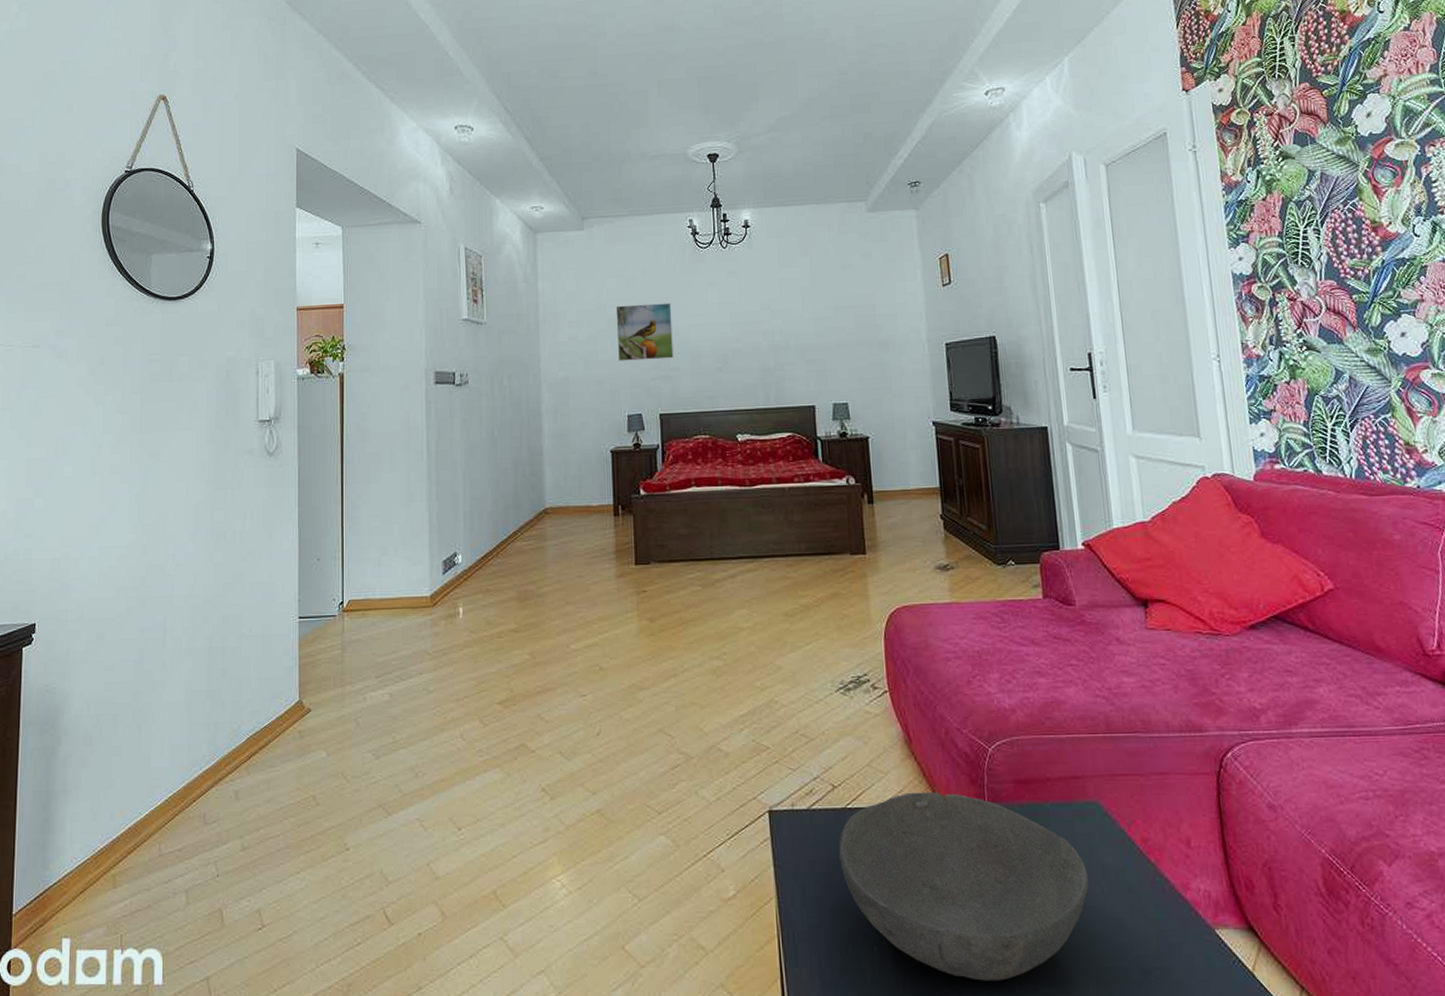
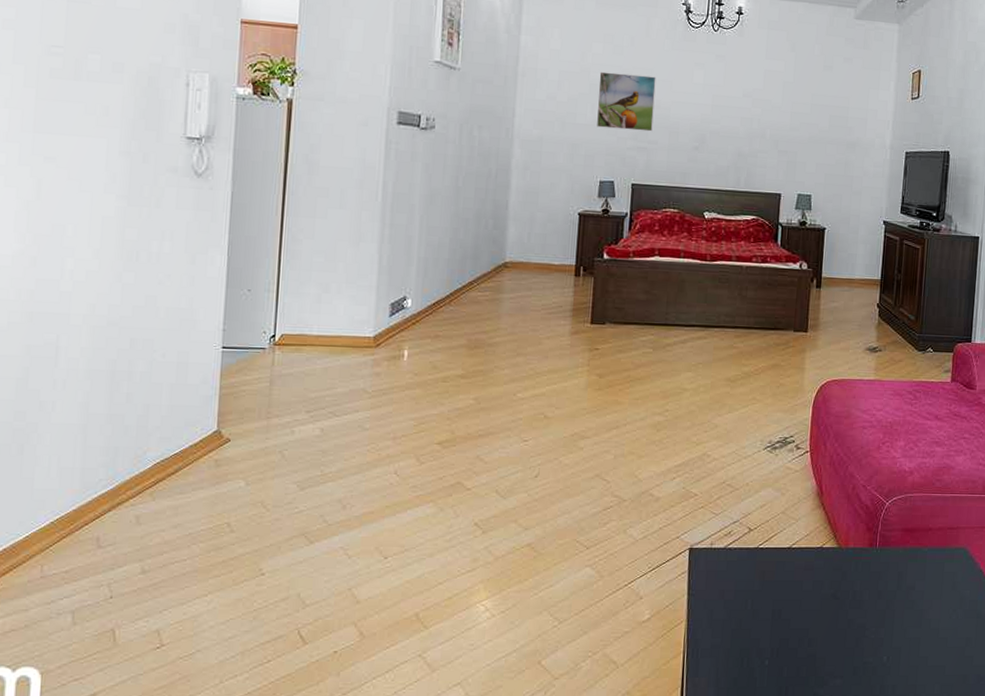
bowl: present [839,792,1089,981] -> none [746,536,949,687]

